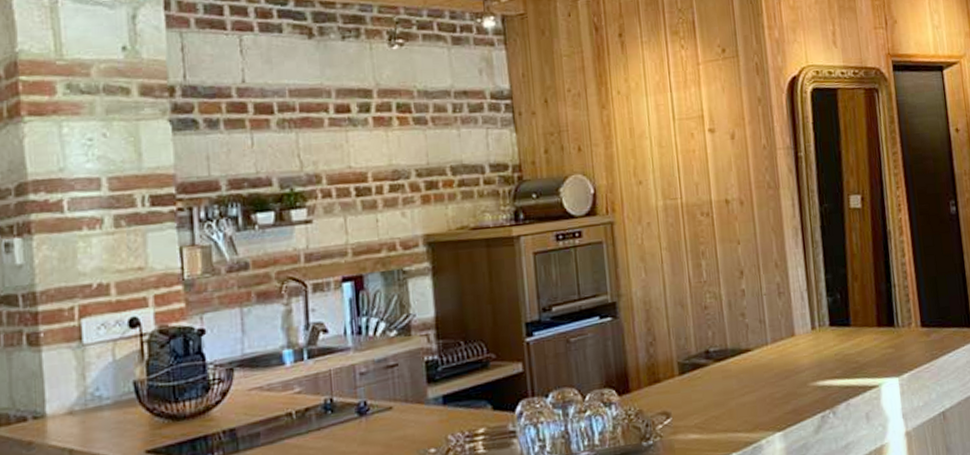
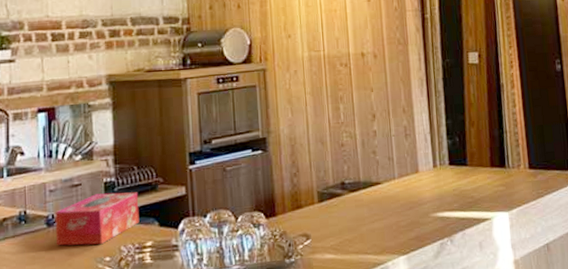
tissue box: none [367,371,469,438] -> present [55,192,140,246]

